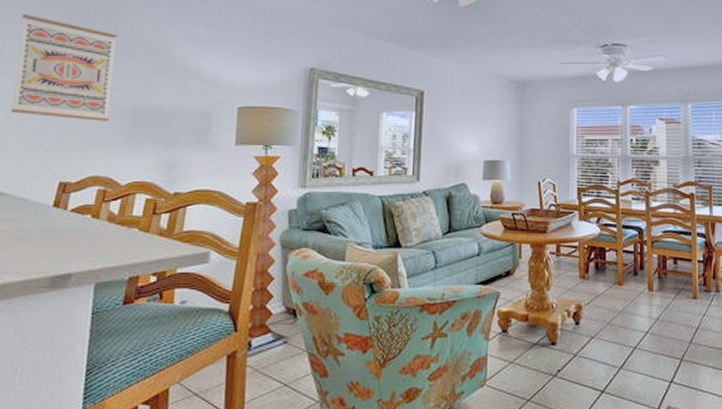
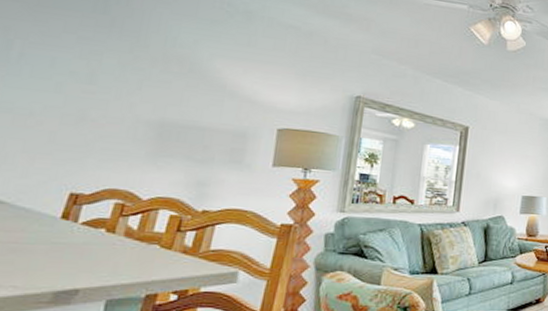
wall art: present [12,13,118,122] -> none [16,12,148,134]

